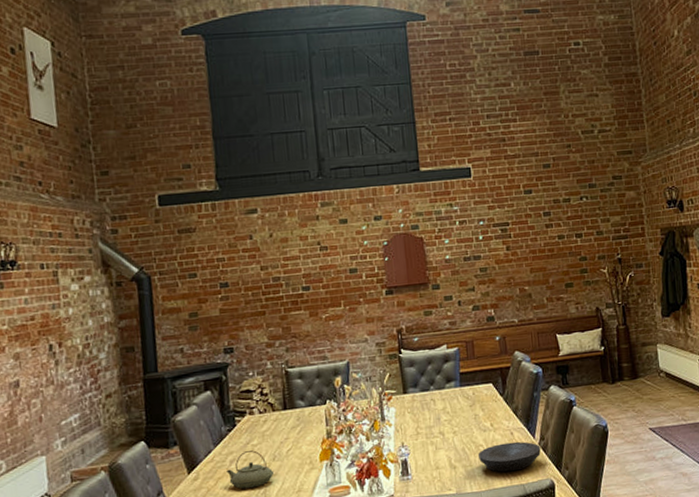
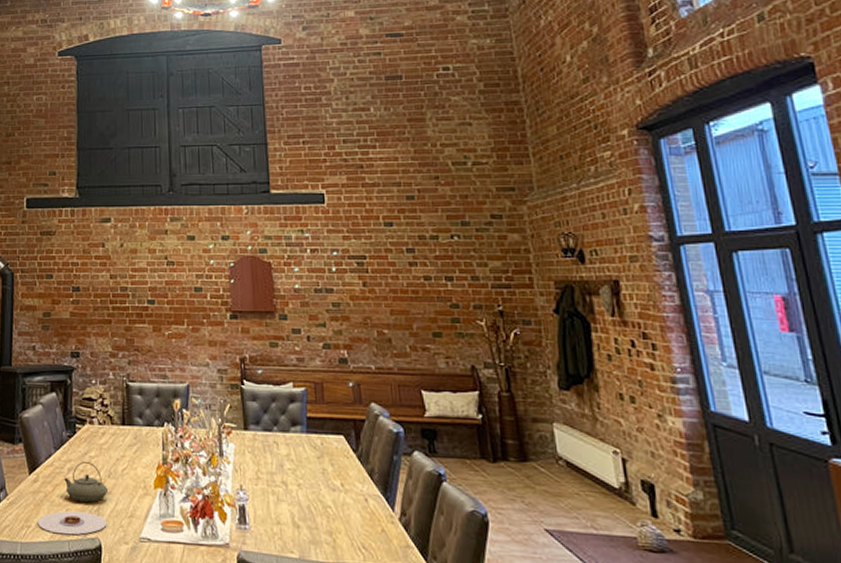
plate: present [479,441,541,472] -> none [326,509,401,547]

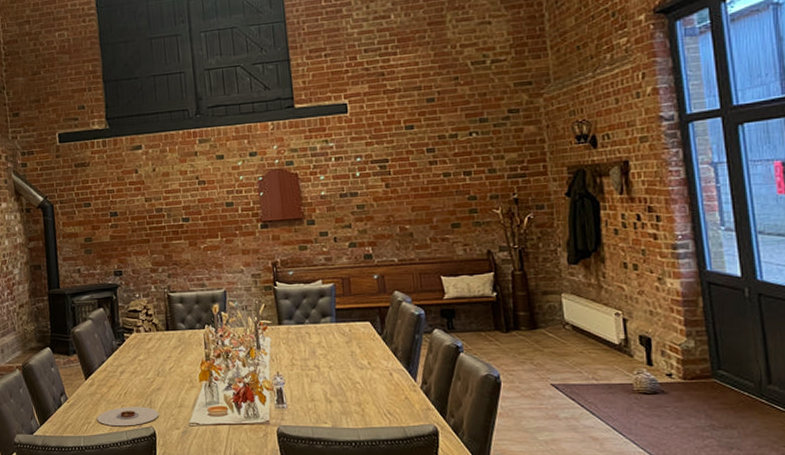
teapot: present [64,462,109,503] -> none [117,365,159,399]

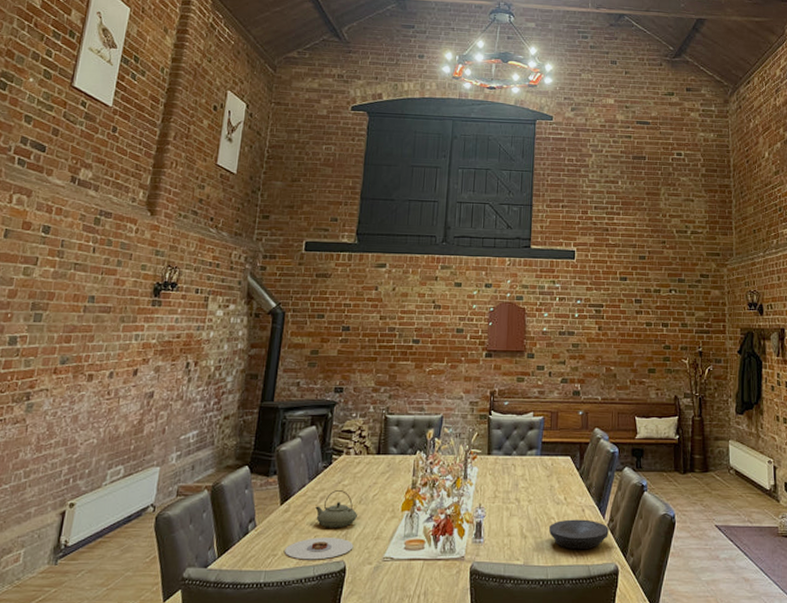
teapot: none [117,365,159,399] -> present [315,490,358,528]
plate: none [355,383,423,412] -> present [549,519,609,550]

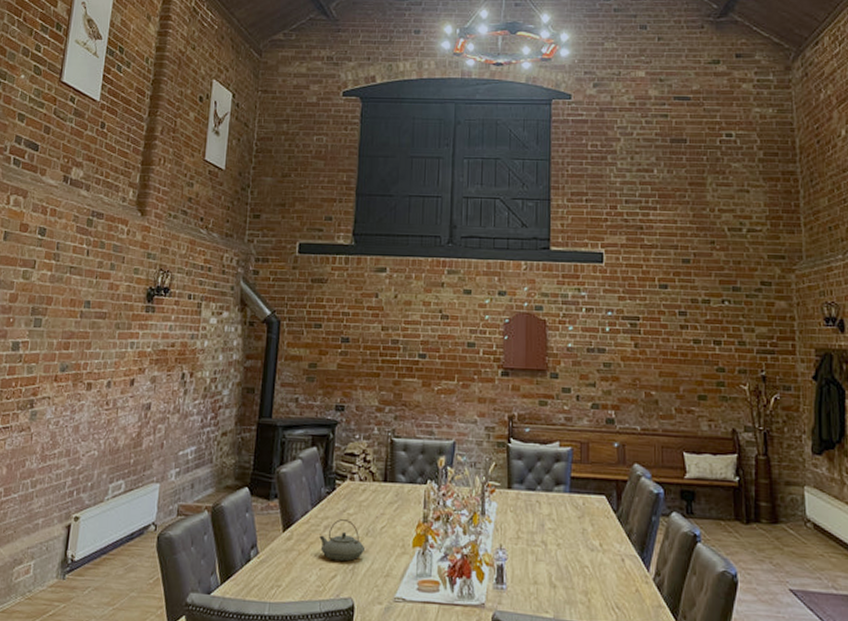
plate: present [285,537,354,560] -> none [289,570,362,595]
plate: present [549,519,609,550] -> none [583,569,655,607]

